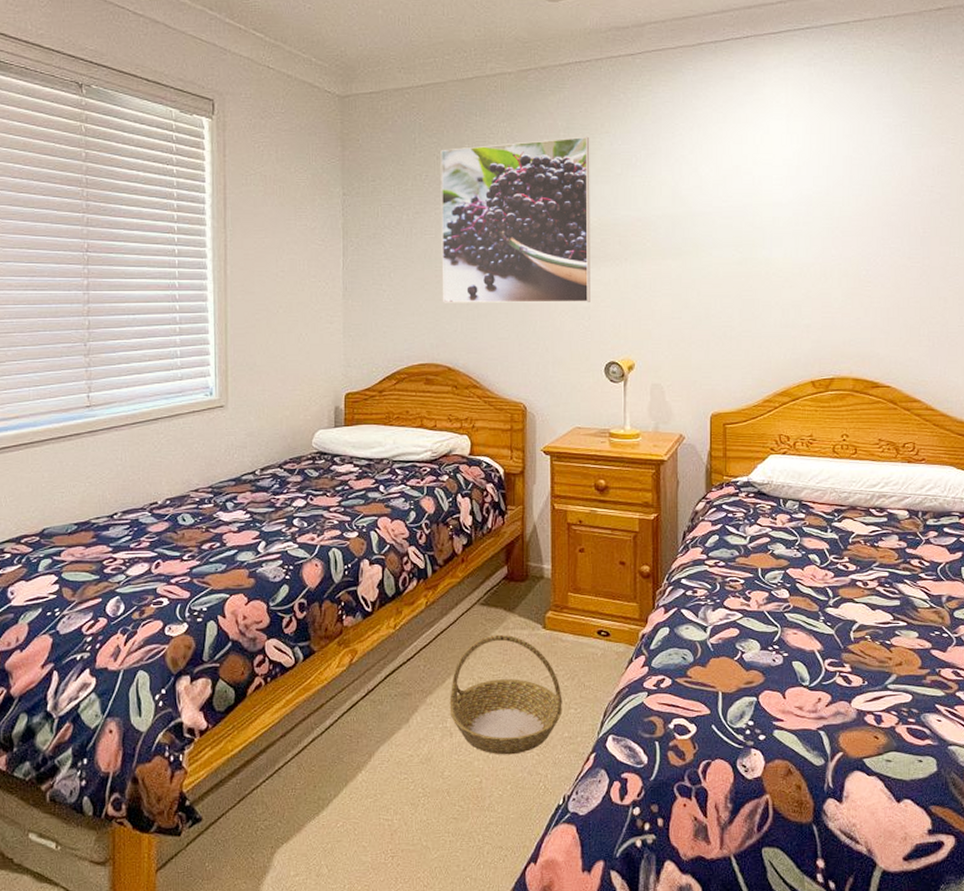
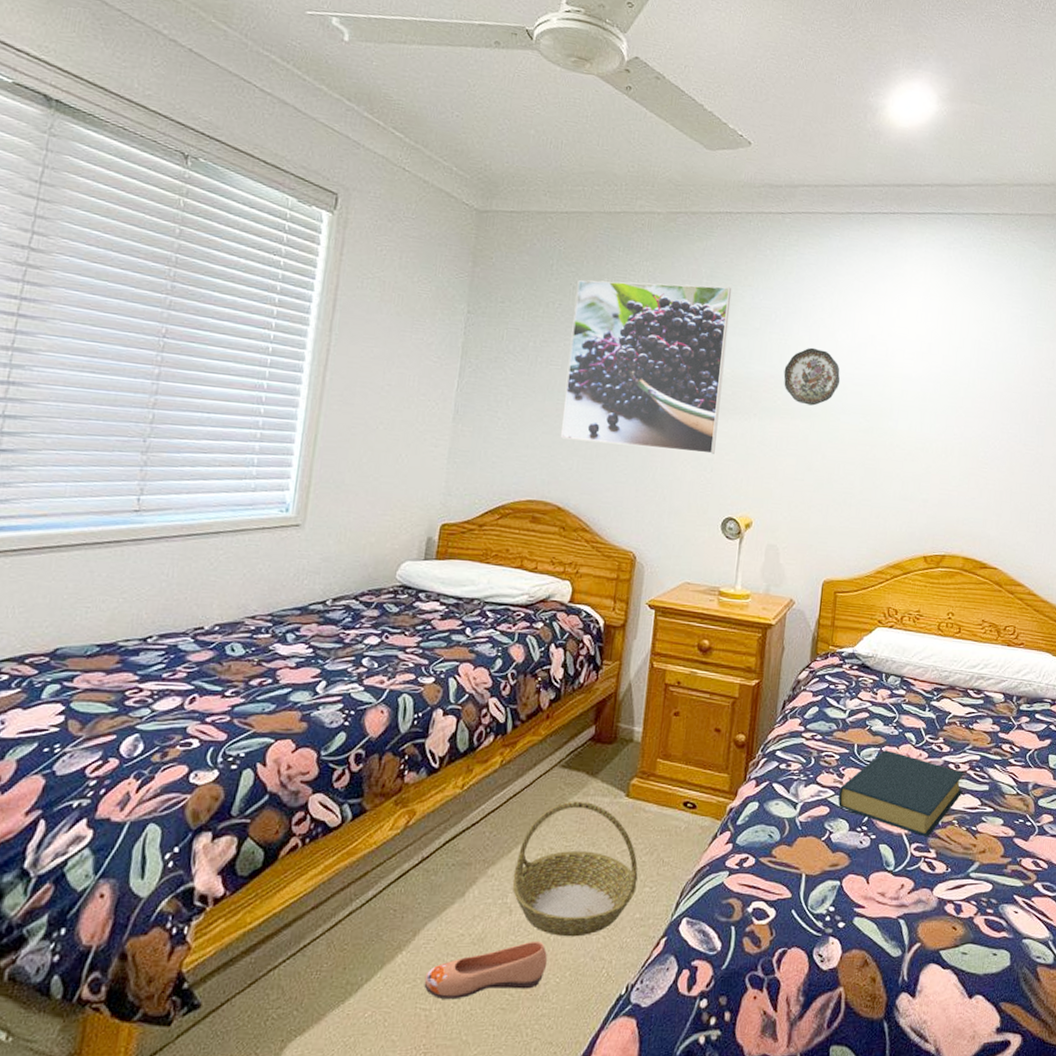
shoe: none [384,760,490,811] -> present [423,942,548,1000]
decorative plate: none [650,186,708,244] -> present [783,347,841,406]
hardback book: none [746,572,873,653] -> present [838,750,965,837]

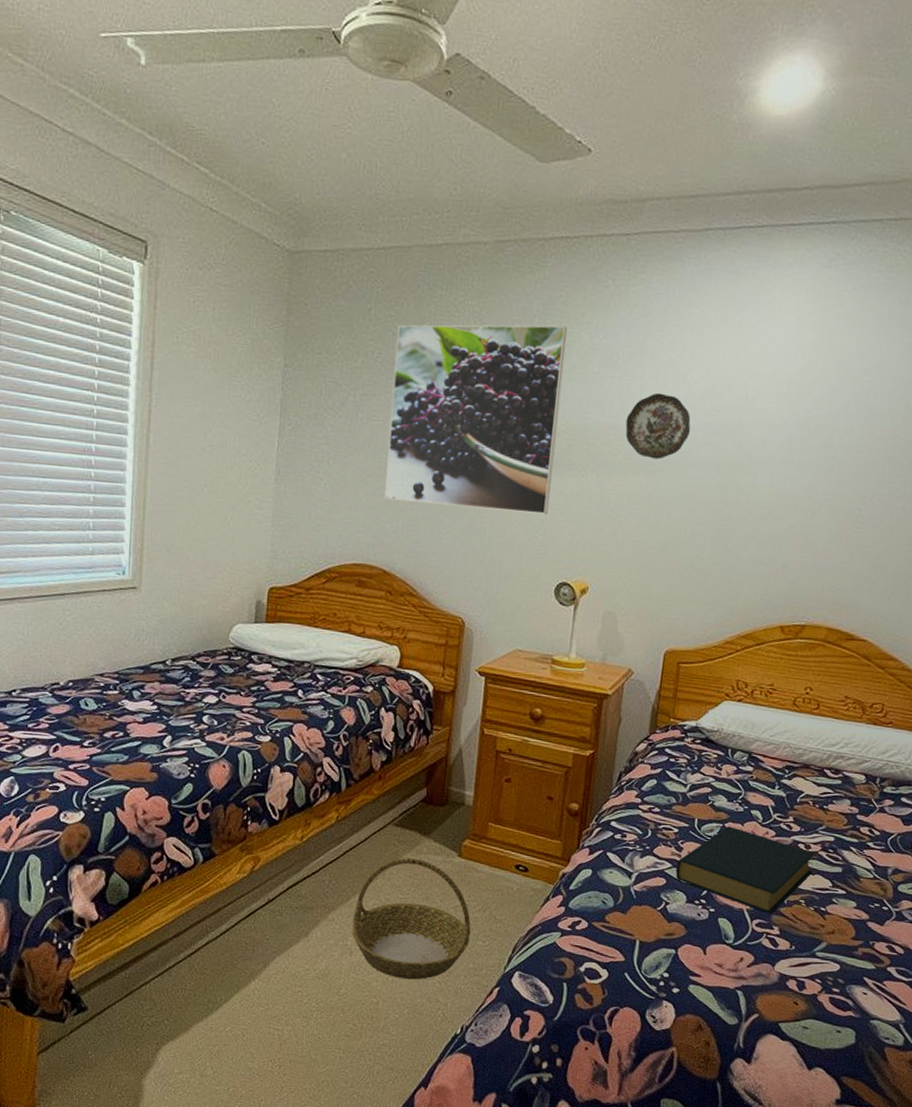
shoe: present [423,942,548,1000] -> none [275,980,387,1024]

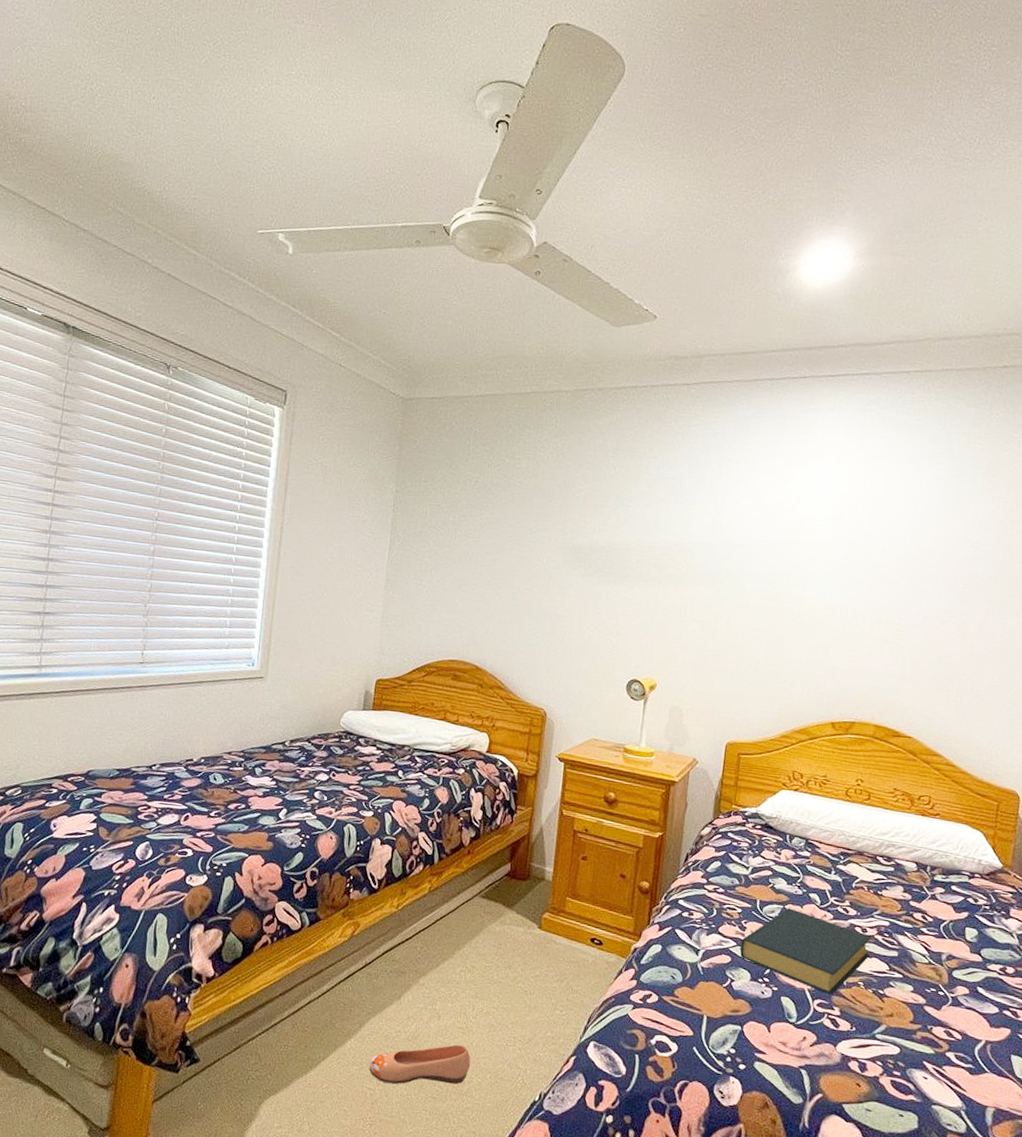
shoe: none [275,980,387,1024] -> present [368,1044,471,1085]
basket: present [351,857,471,980] -> none [440,927,550,1046]
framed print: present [383,324,568,514] -> none [477,458,637,619]
decorative plate: present [625,392,691,459] -> none [688,516,746,573]

